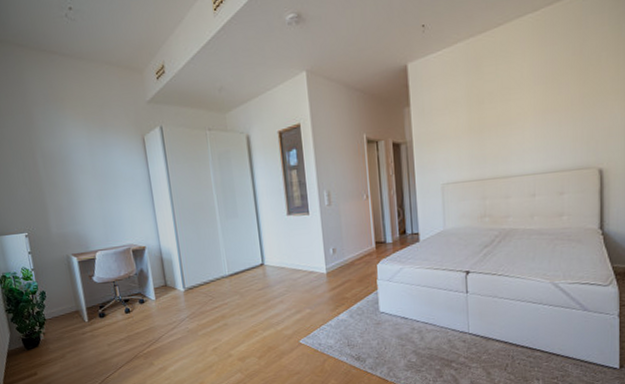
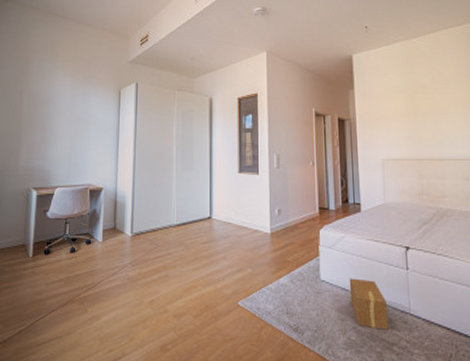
cardboard box: none [408,306,448,350] -> present [349,278,389,330]

